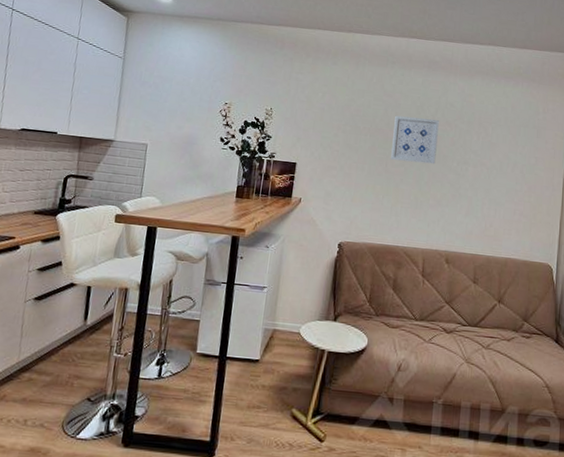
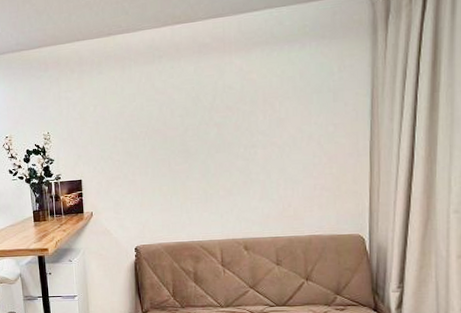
wall art: present [391,115,439,164] -> none [171,106,221,158]

